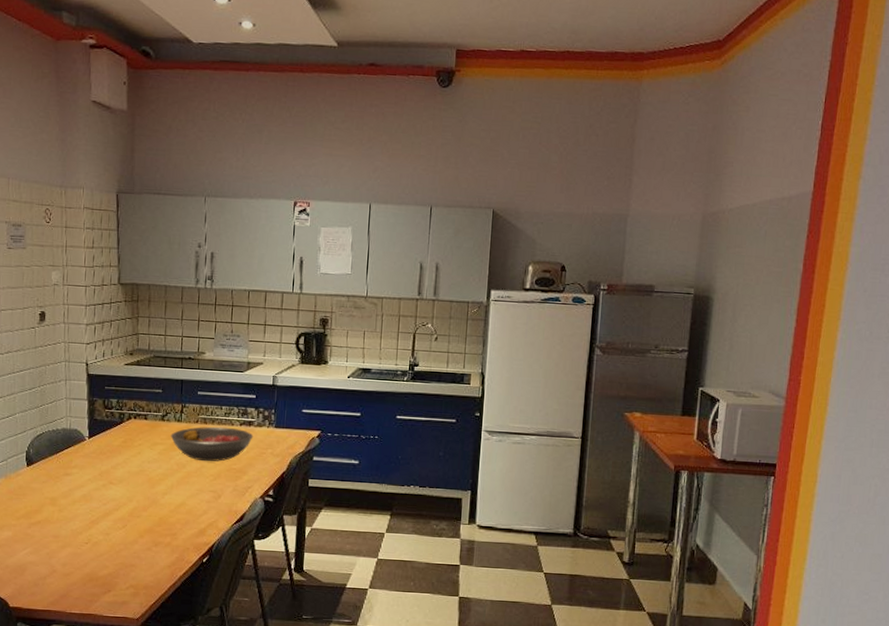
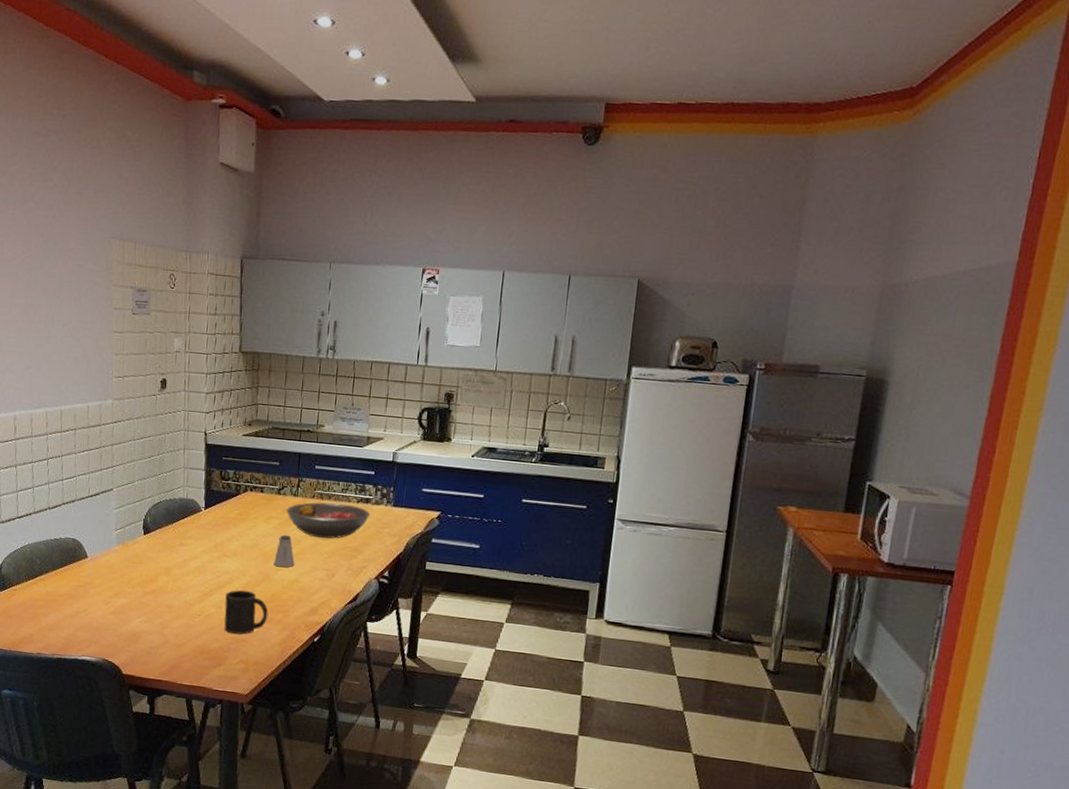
mug: none [112,515,157,560] -> present [224,589,269,635]
saltshaker: none [160,459,181,492] -> present [274,534,295,567]

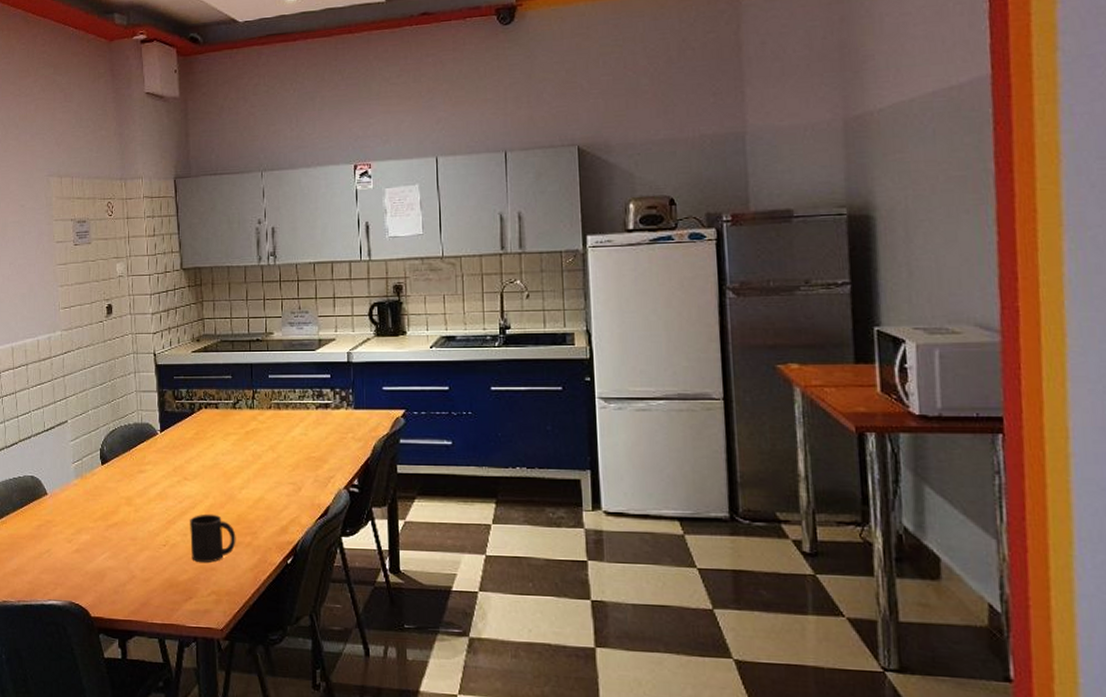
saltshaker: present [274,534,295,567] -> none [236,450,258,486]
fruit bowl: present [286,502,371,539] -> none [243,411,332,451]

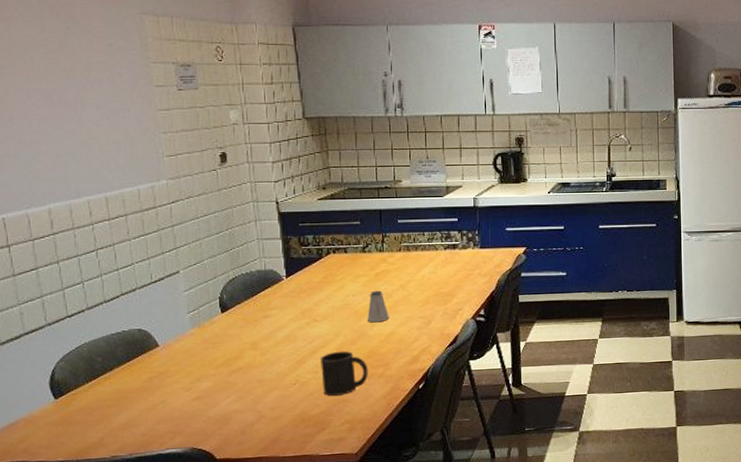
saltshaker: none [236,450,258,486] -> present [367,290,389,323]

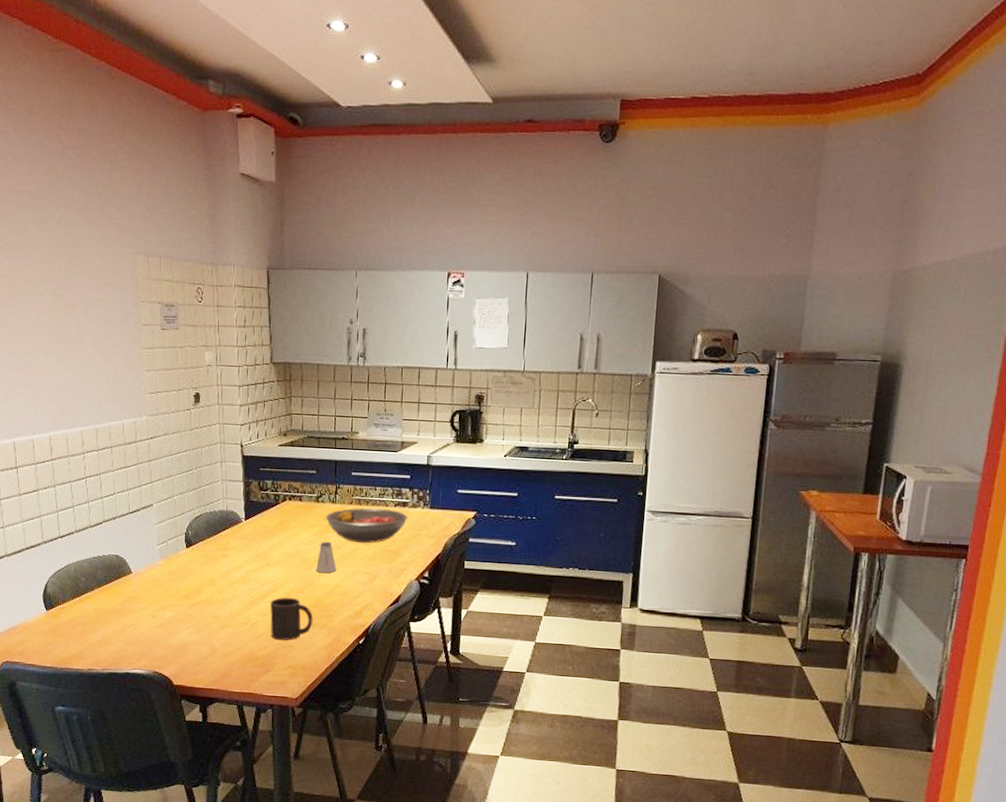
fruit bowl: none [373,252,459,289] -> present [325,507,408,544]

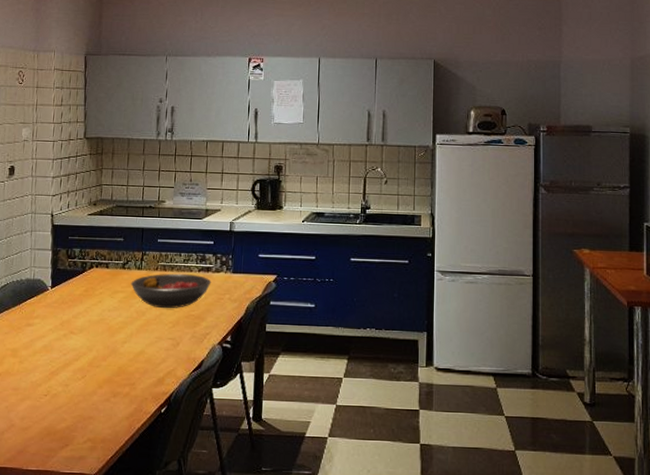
mug: present [270,597,313,641] -> none [71,365,115,412]
saltshaker: present [316,541,336,573] -> none [120,307,140,340]

